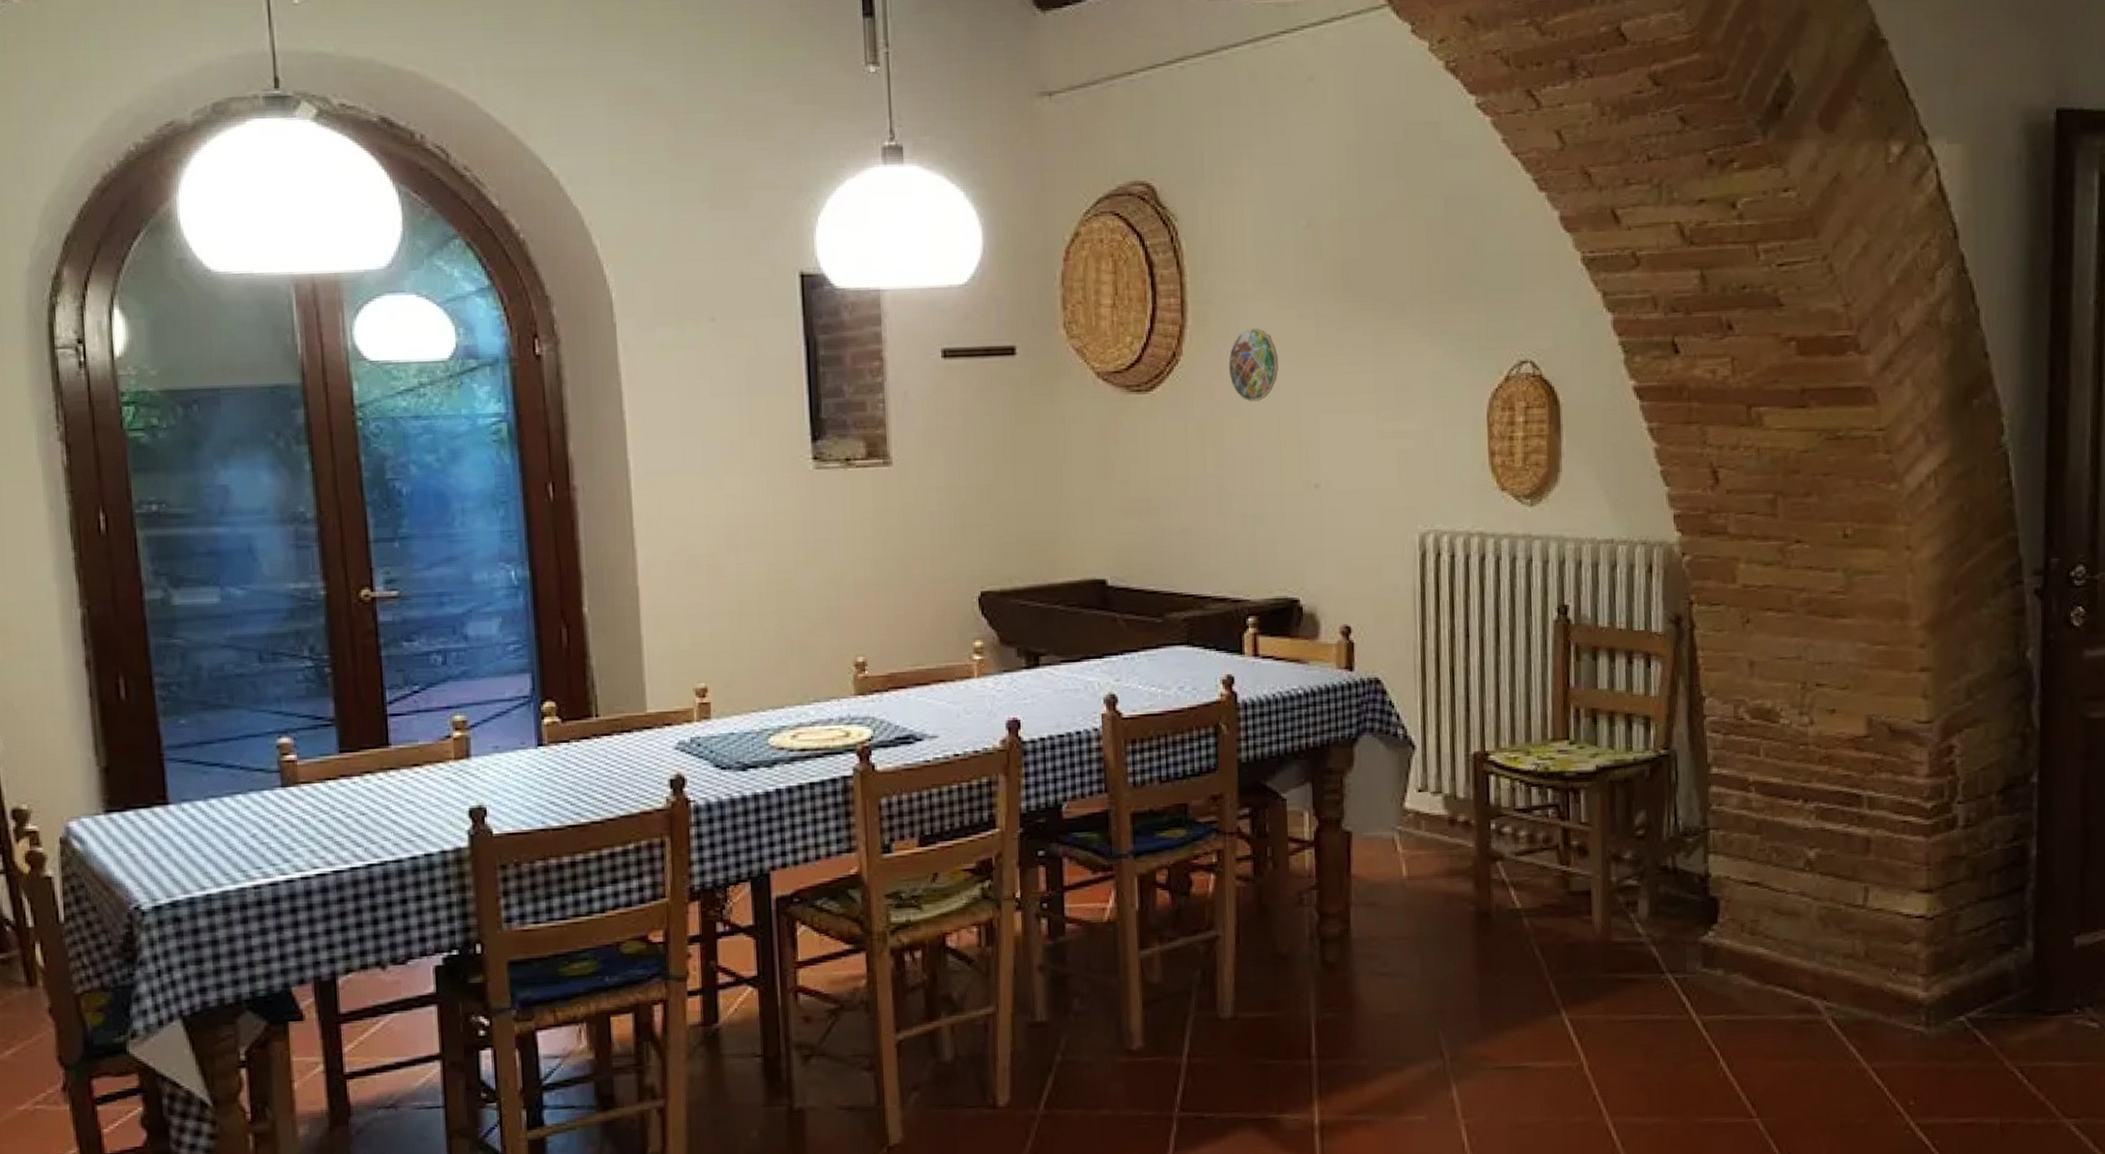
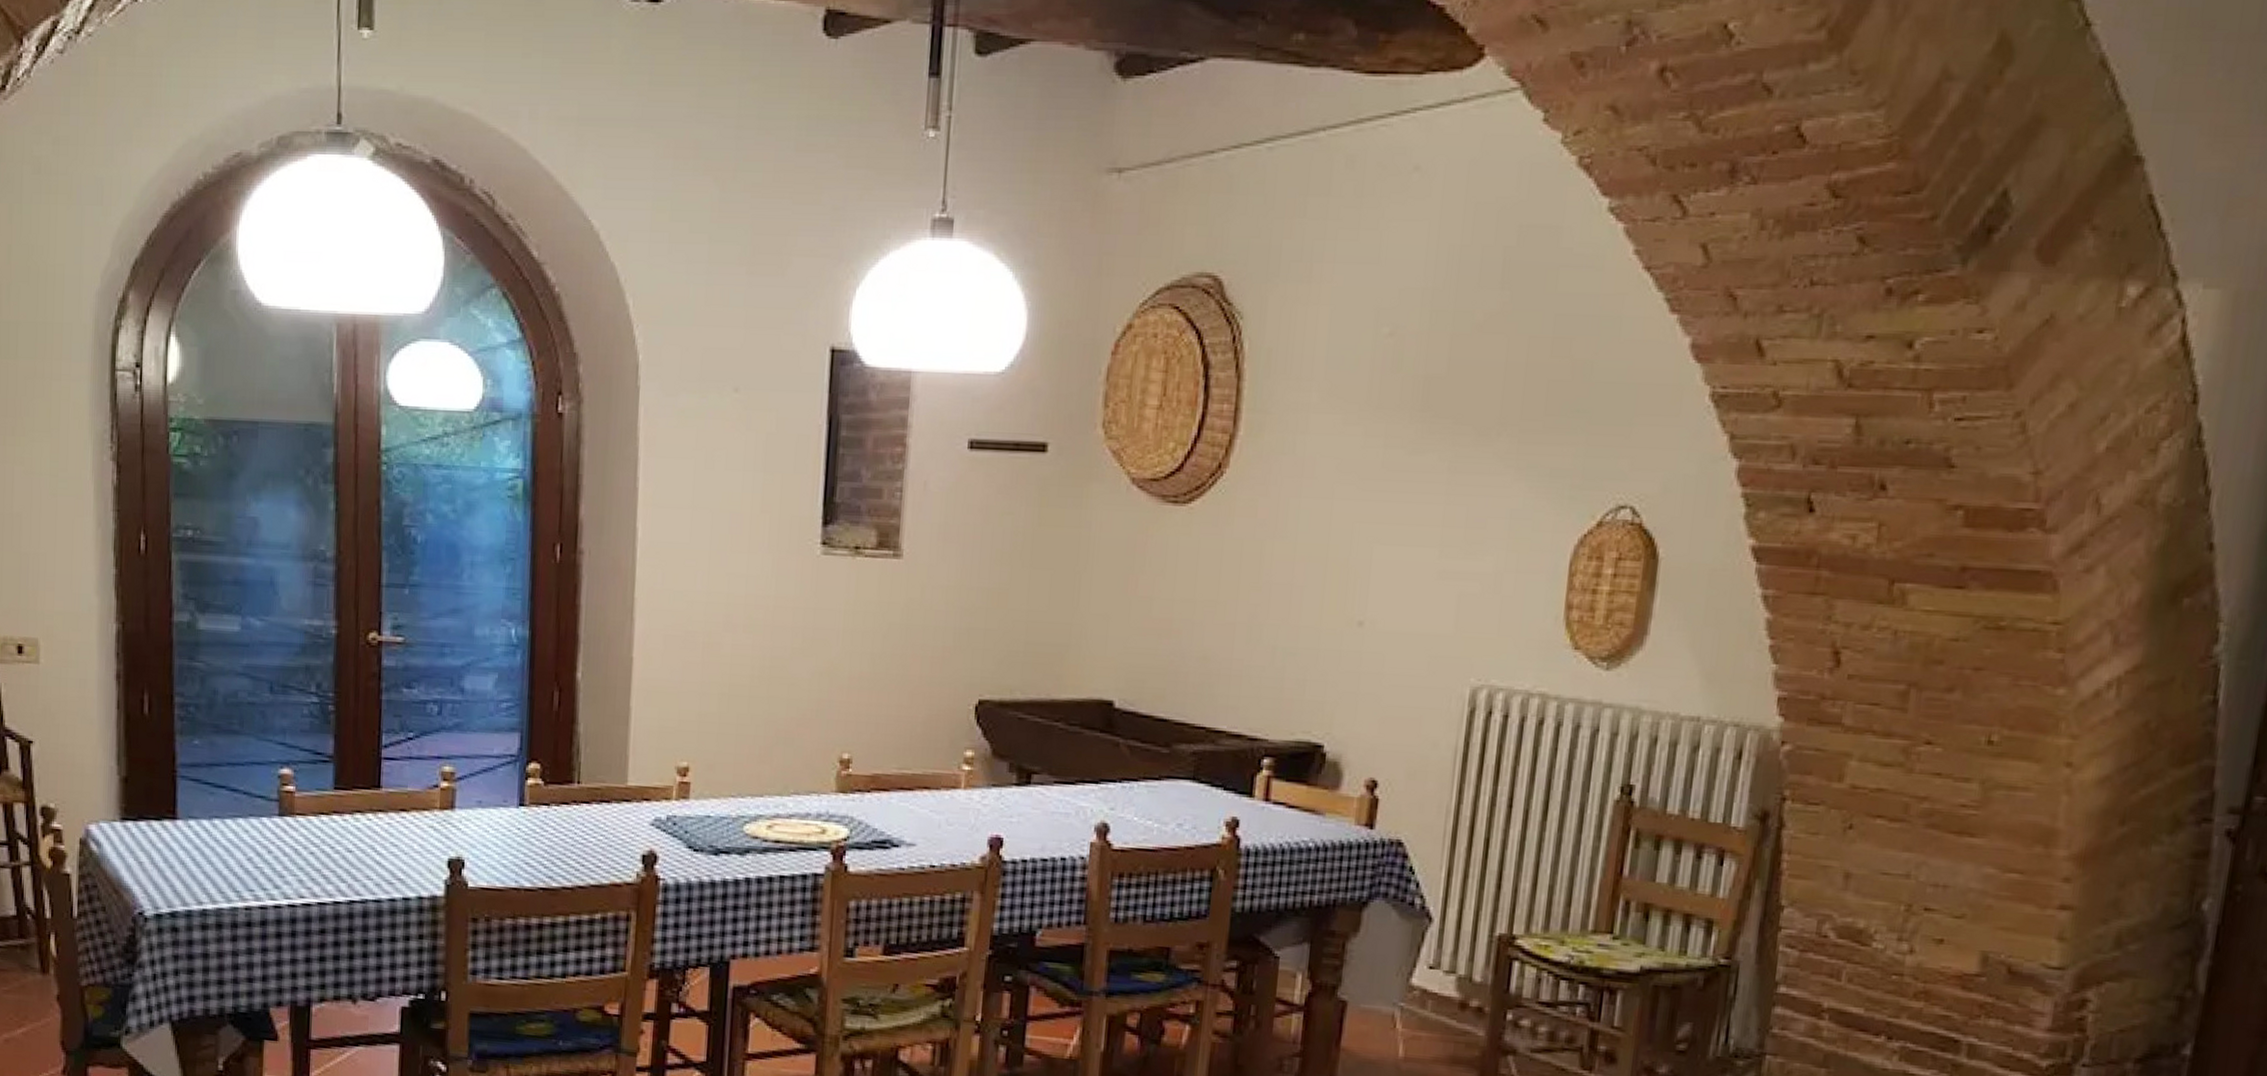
decorative plate: present [1228,327,1278,402] -> none [1278,443,1336,525]

